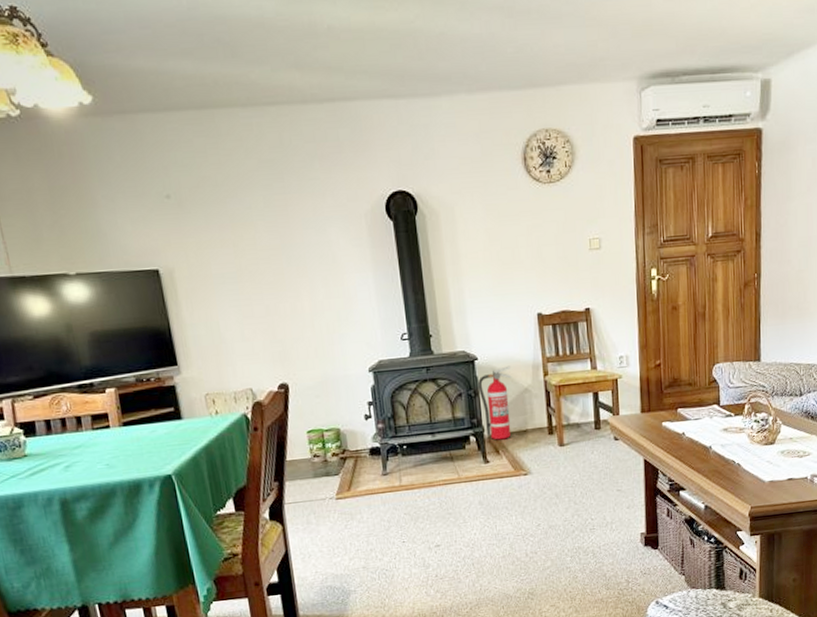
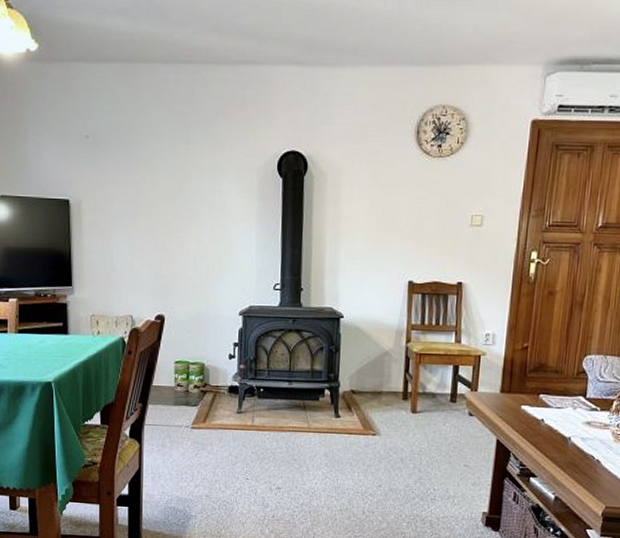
fire extinguisher: present [477,365,512,440] -> none [339,327,375,398]

